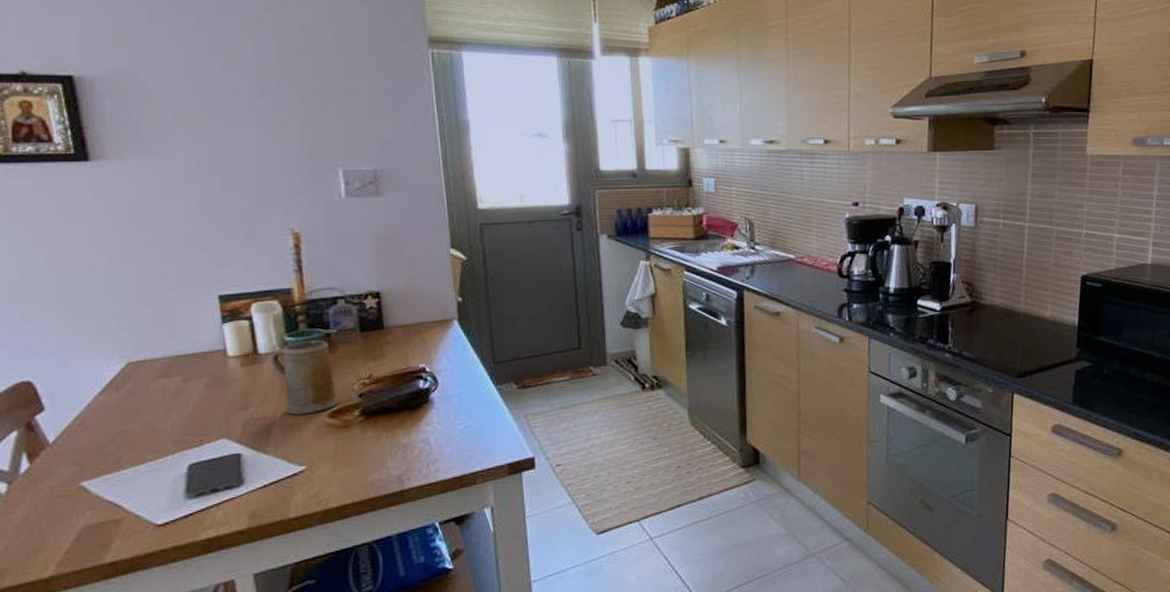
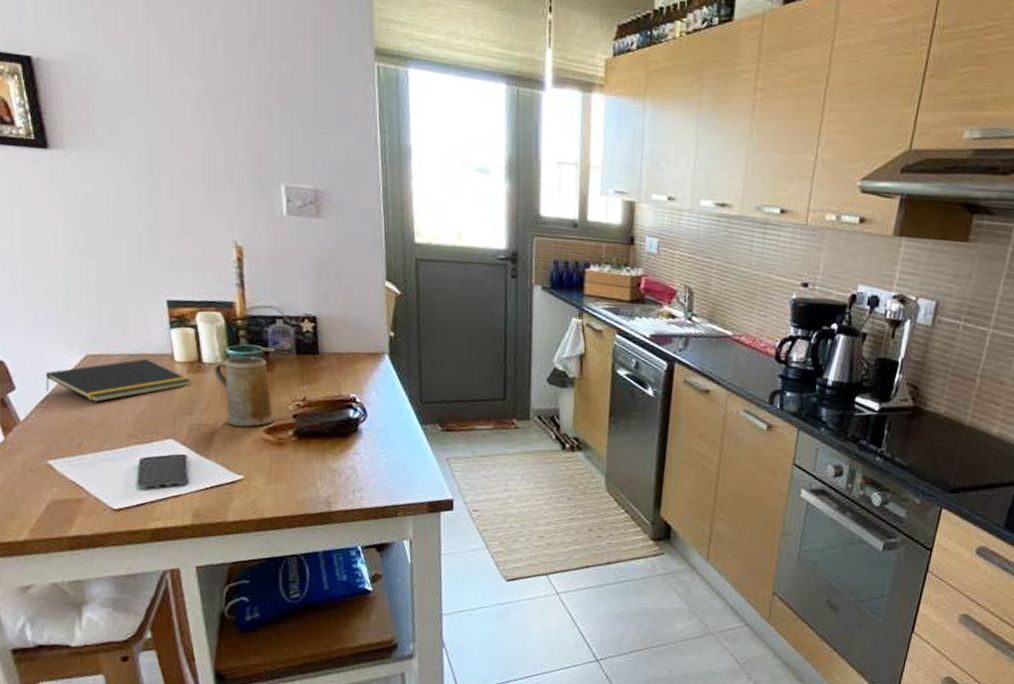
notepad: none [80,357,245,411] -> present [45,358,191,402]

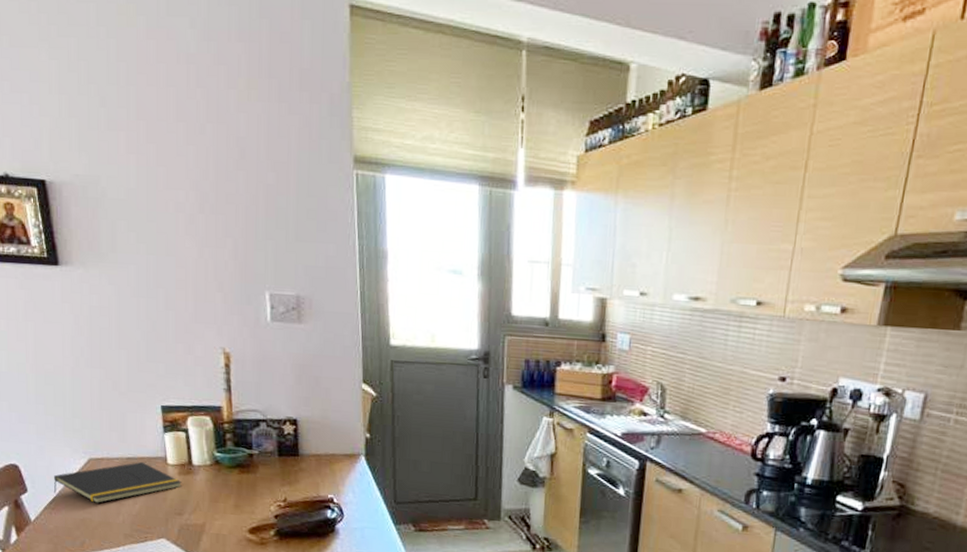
mug: present [213,356,275,427] -> none [202,458,258,527]

